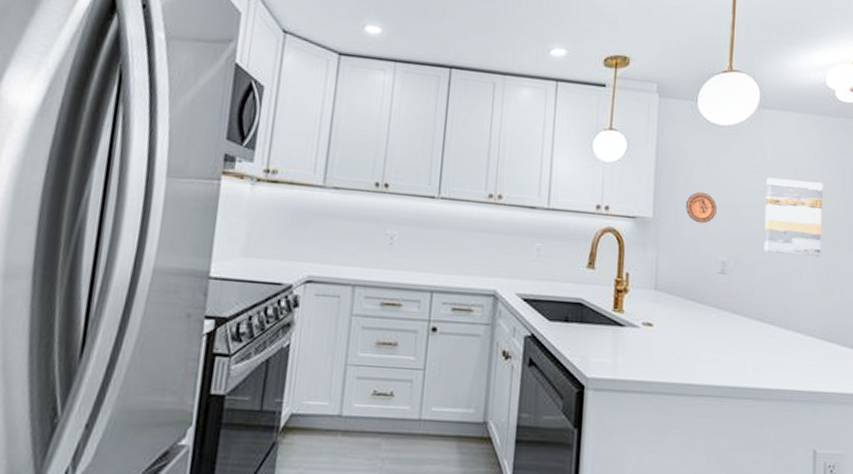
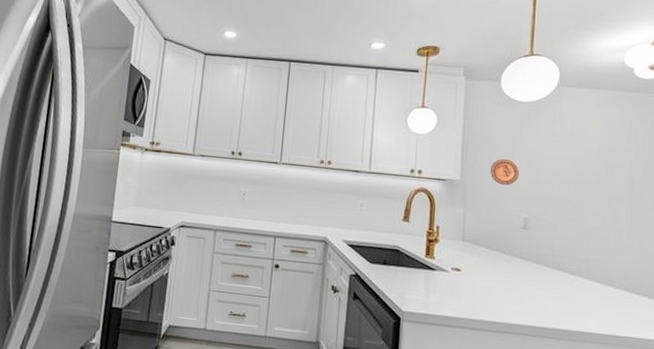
wall art: present [764,177,823,257] -> none [564,146,622,216]

